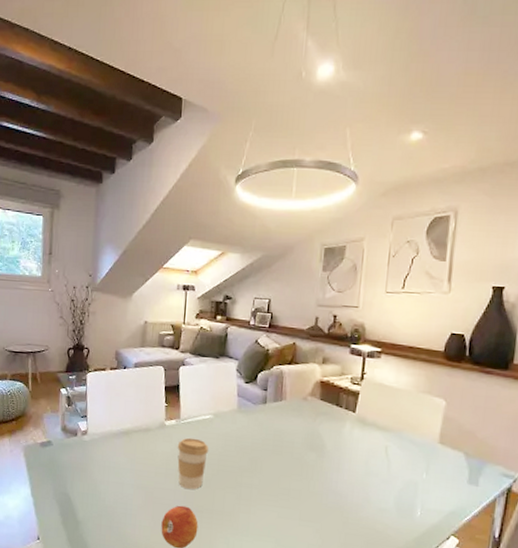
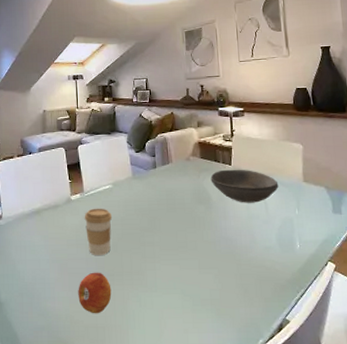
bowl: none [328,416,408,459] -> present [210,169,279,203]

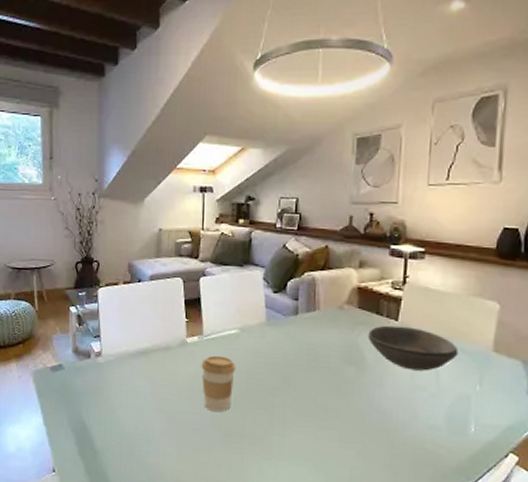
fruit: present [78,272,112,314] -> none [187,429,228,477]

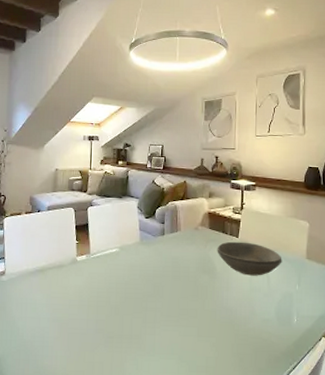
coffee cup: present [201,355,237,412] -> none [88,270,117,317]

